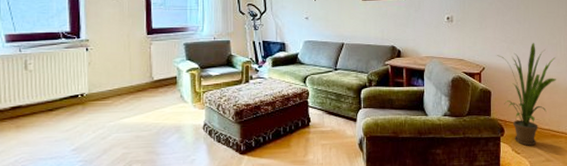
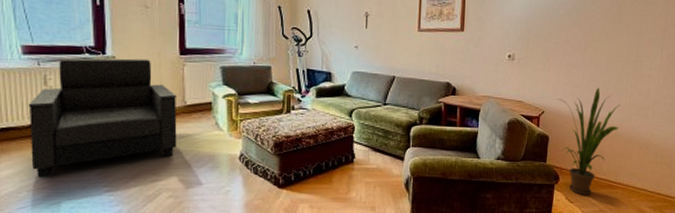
armchair: none [10,40,145,157] -> present [28,58,177,178]

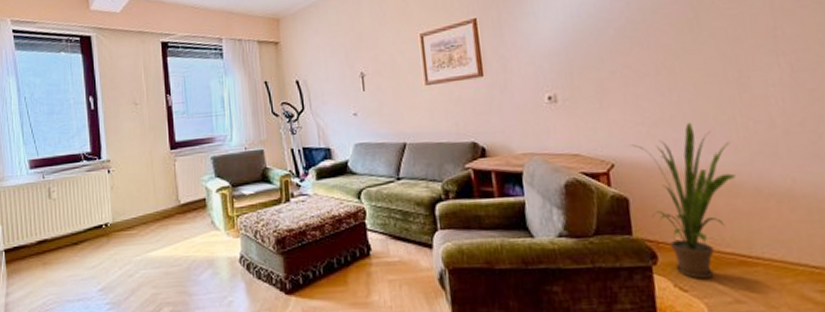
armchair: present [28,58,177,178] -> none [35,159,174,299]

